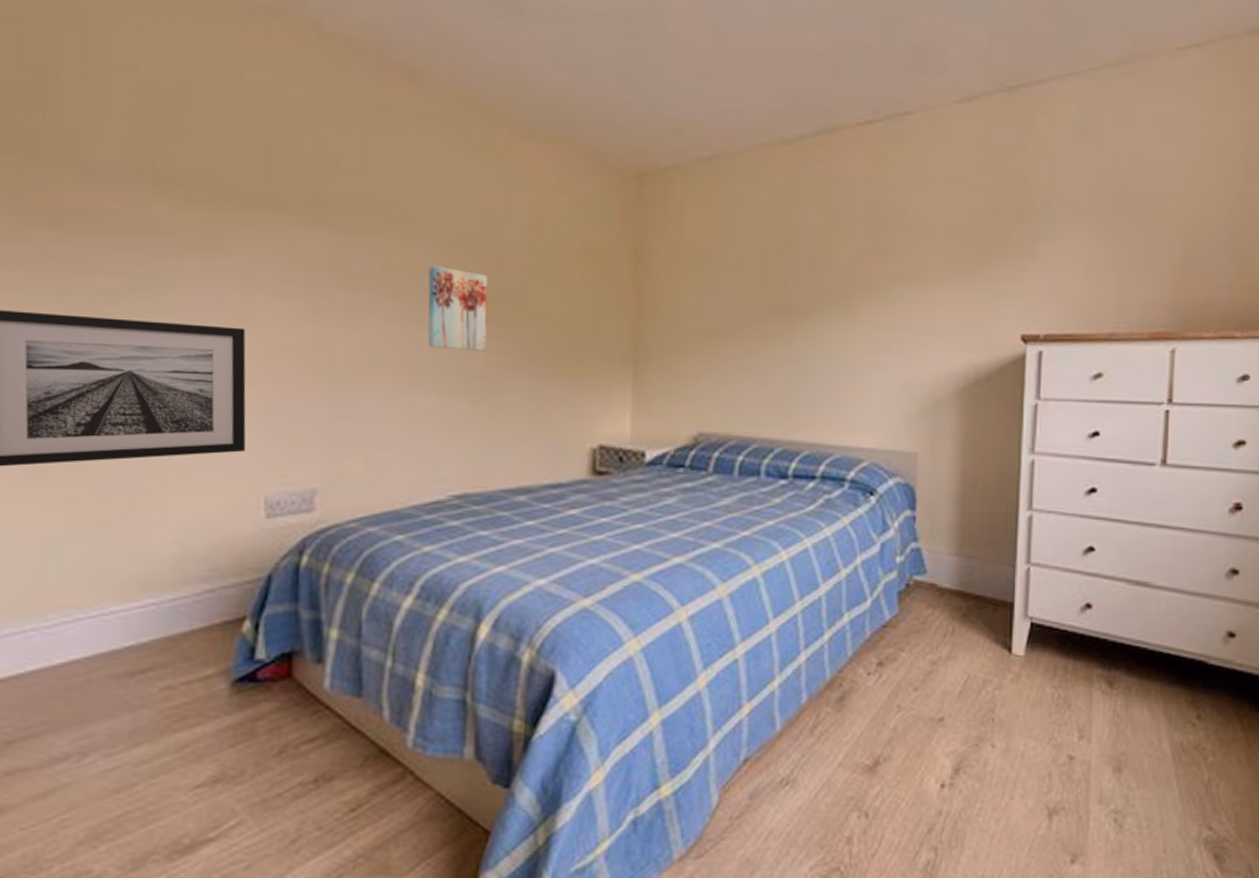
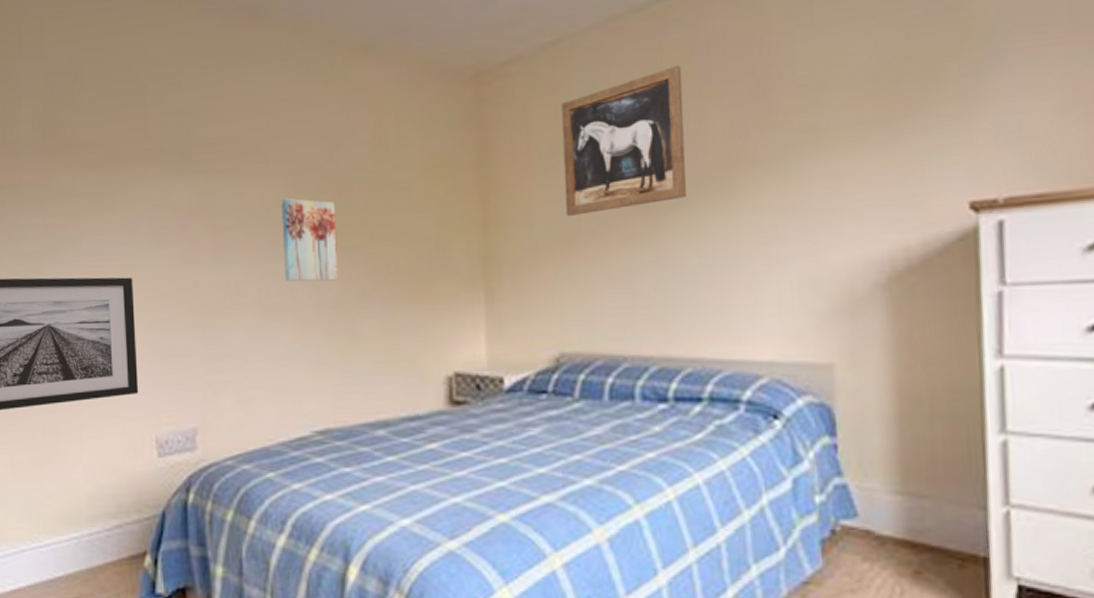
wall art: none [712,195,819,313] -> present [561,65,686,216]

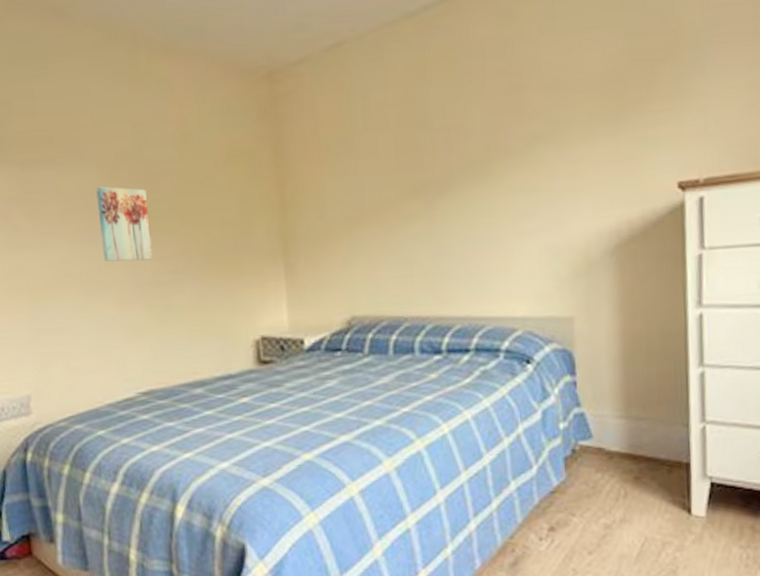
wall art: present [561,65,686,216] -> none [345,66,453,199]

